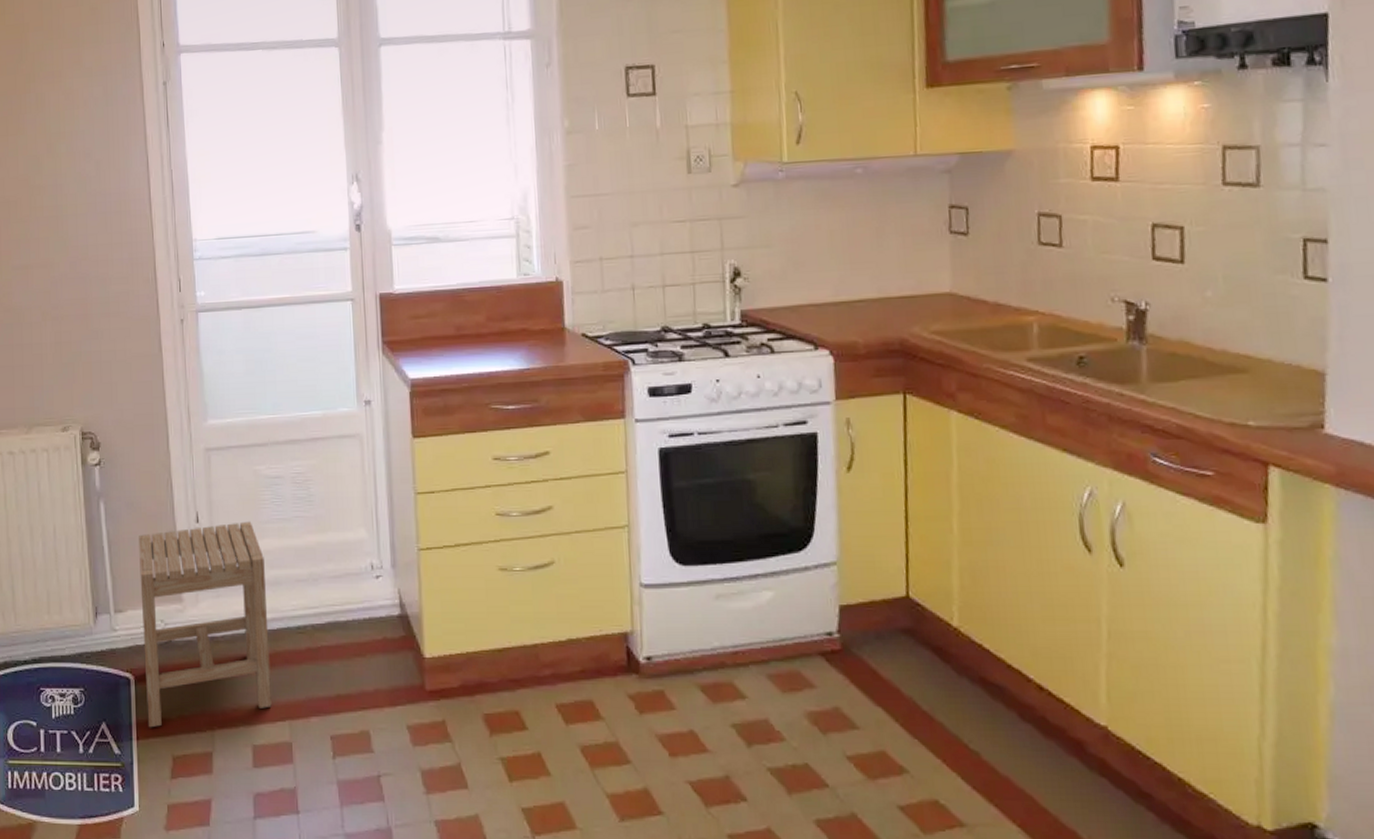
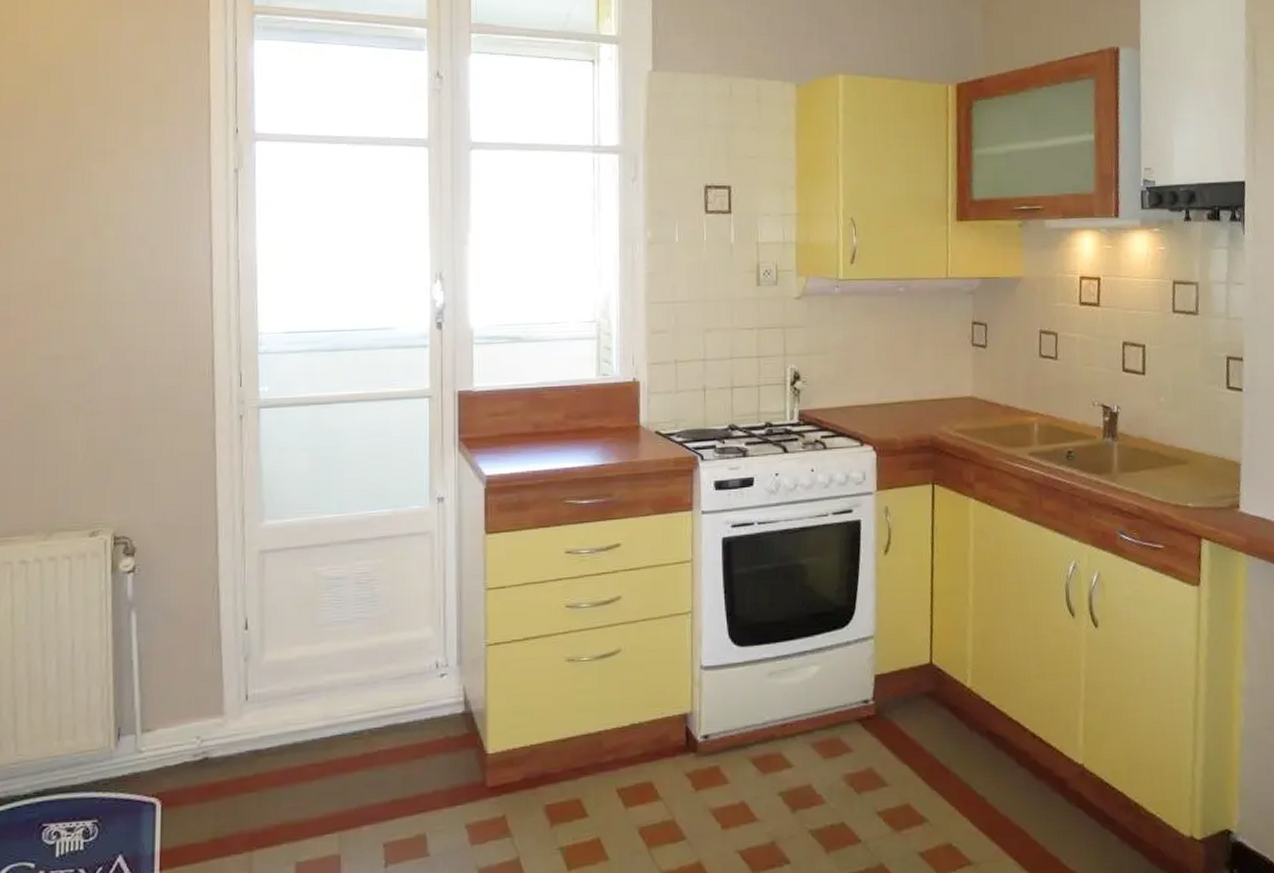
stool: present [139,521,272,728] -> none [174,625,321,856]

